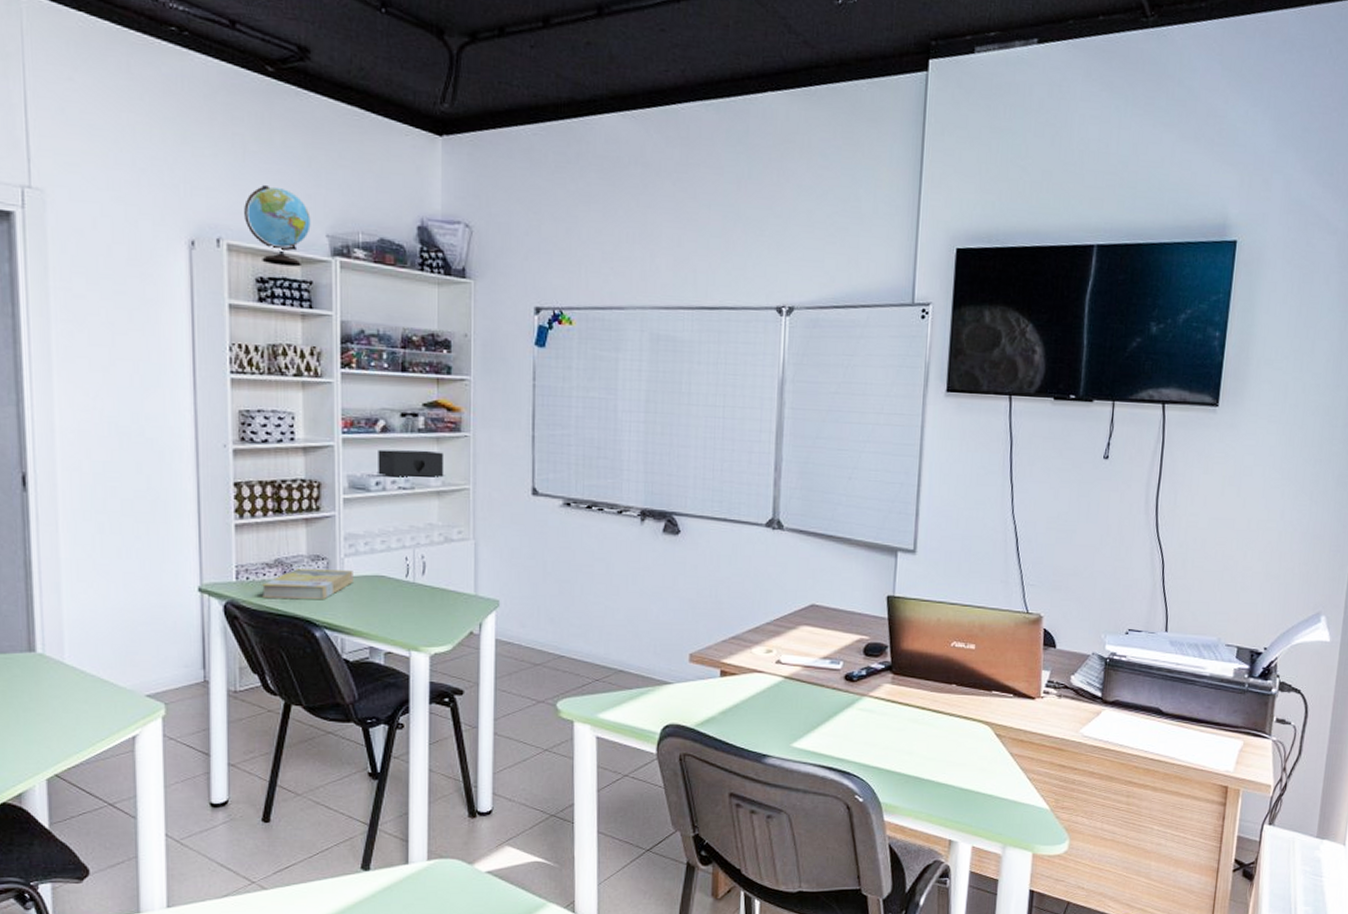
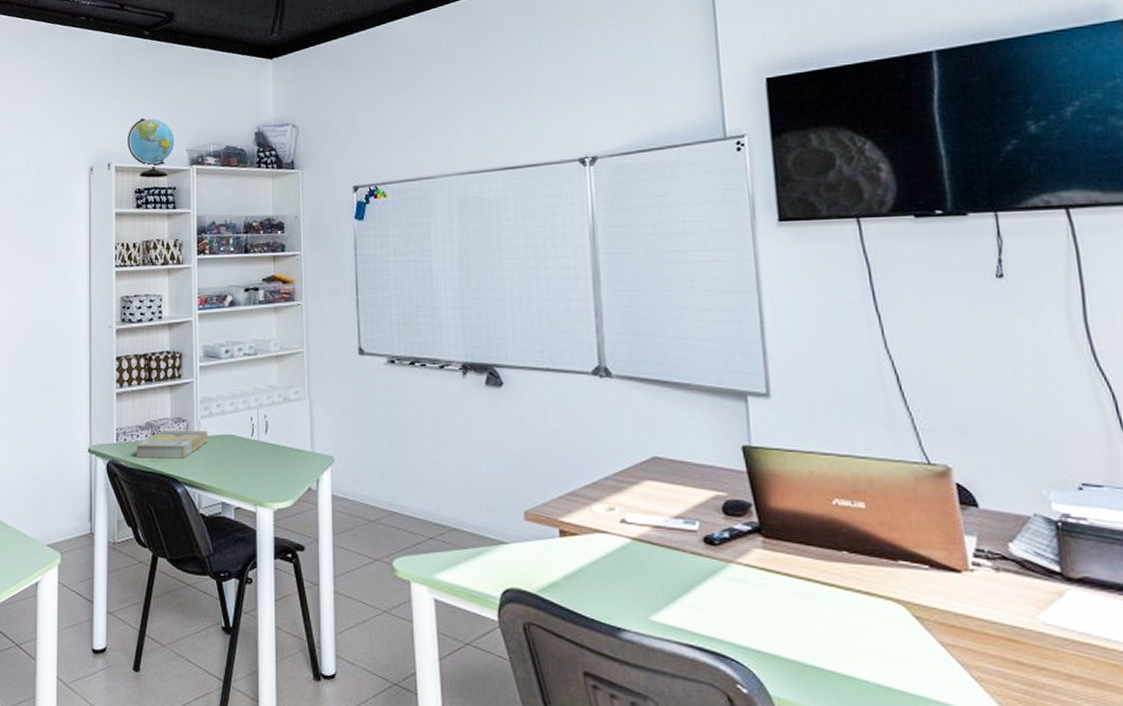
storage box: present [378,449,444,478] -> none [227,319,282,345]

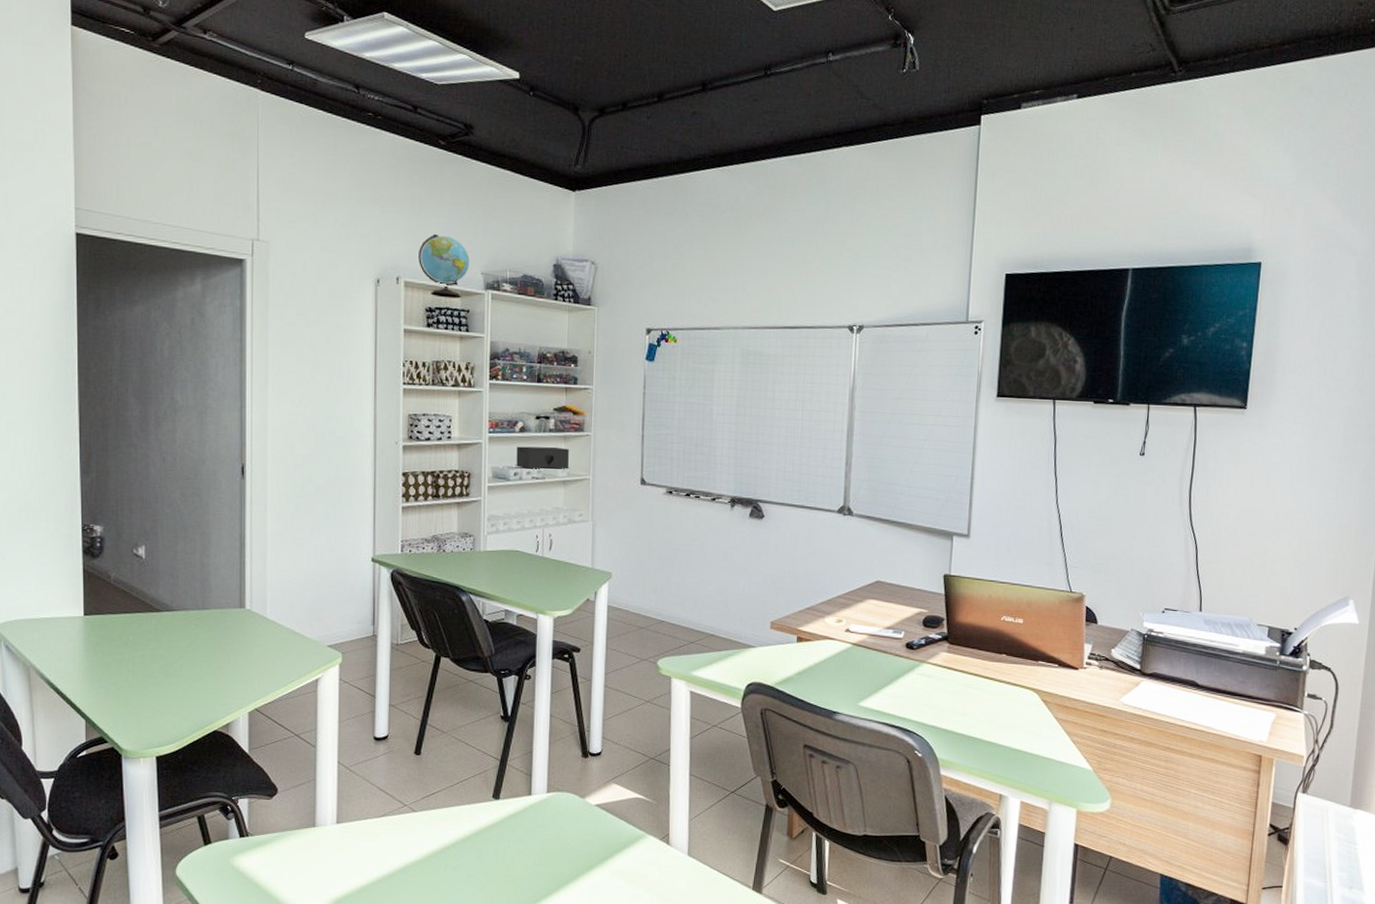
book: present [136,430,208,459] -> none [421,544,494,570]
storage box: none [227,319,282,345] -> present [516,446,570,470]

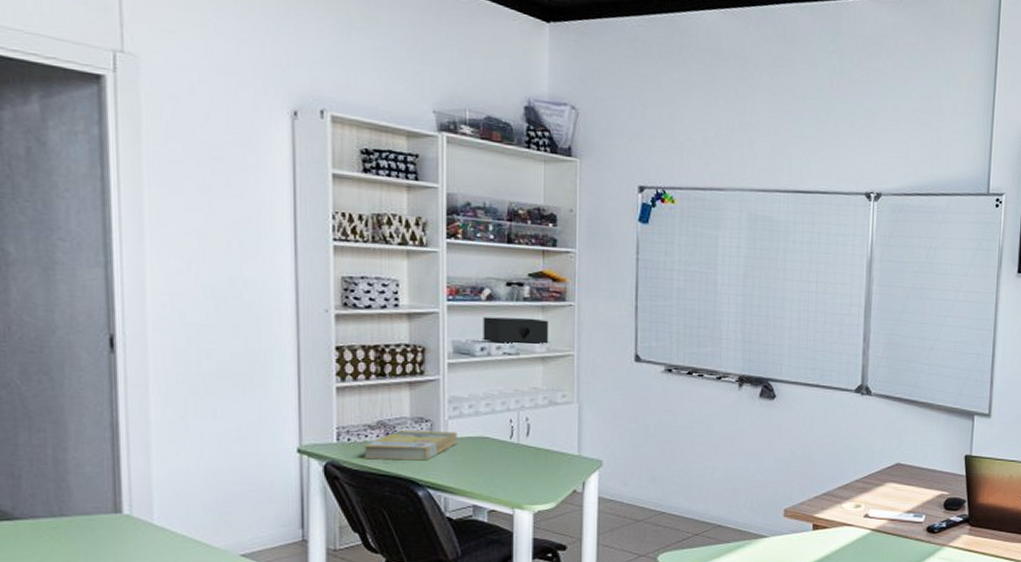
globe: present [418,234,470,299] -> none [349,61,417,140]
book: none [421,544,494,570] -> present [364,430,457,461]

